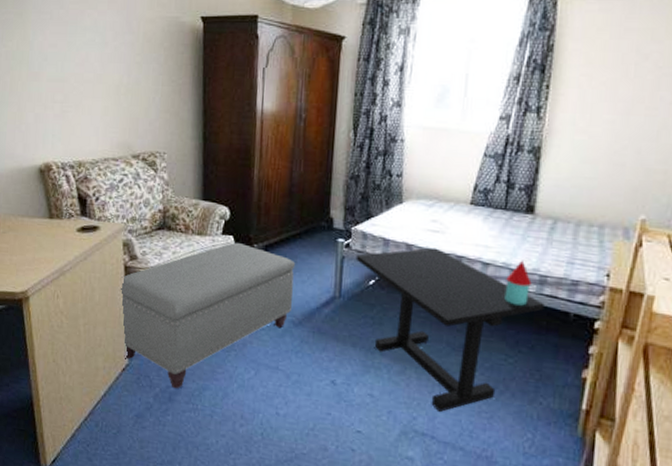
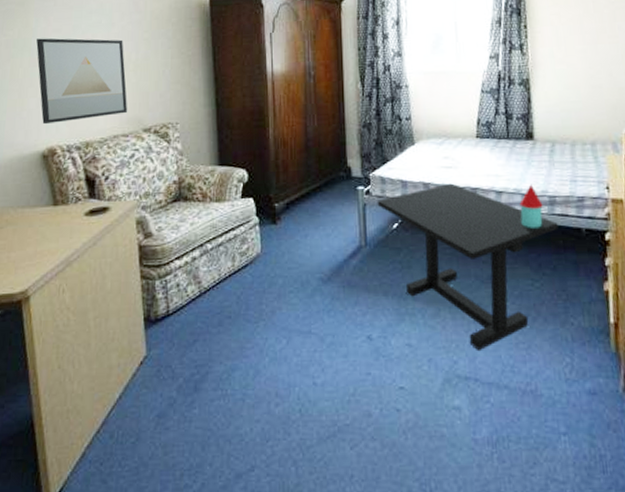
wall art: none [33,52,119,140] -> present [36,38,128,125]
ottoman: present [121,243,296,388] -> none [135,205,319,374]

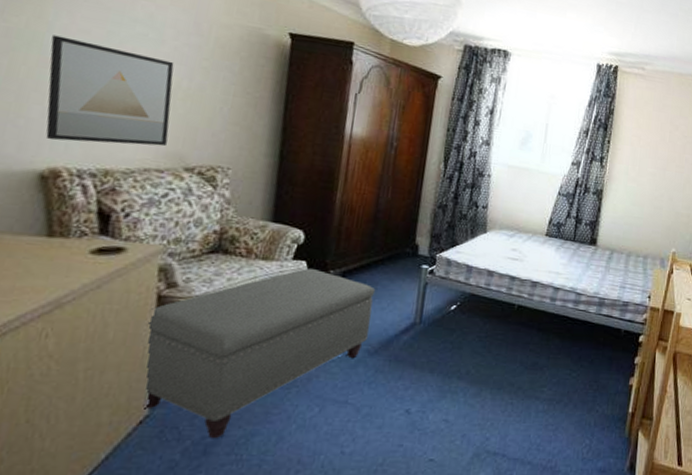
ottoman: none [135,205,319,374] -> present [143,268,376,438]
side table: present [377,183,558,350] -> none [439,274,602,429]

